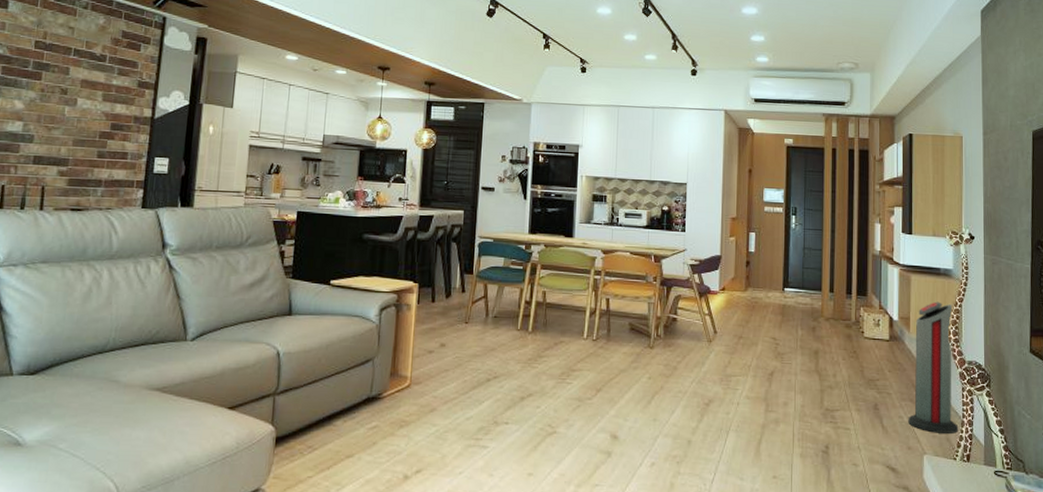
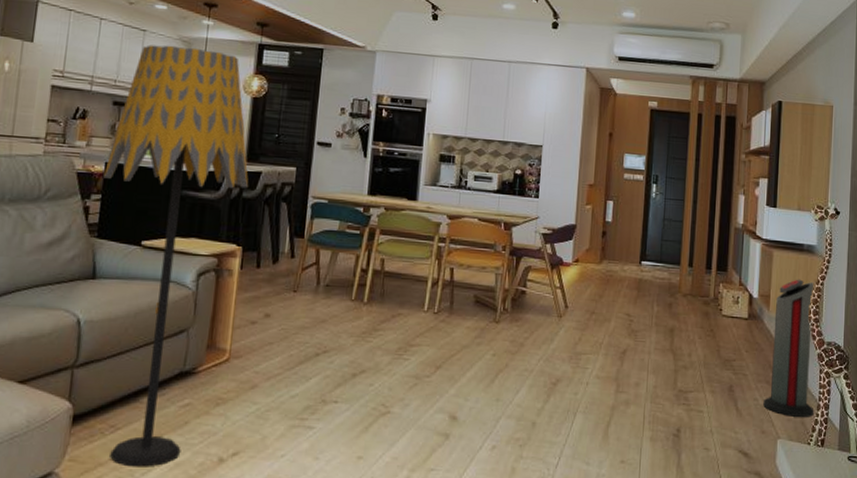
floor lamp: none [296,105,423,484] -> present [104,44,249,467]

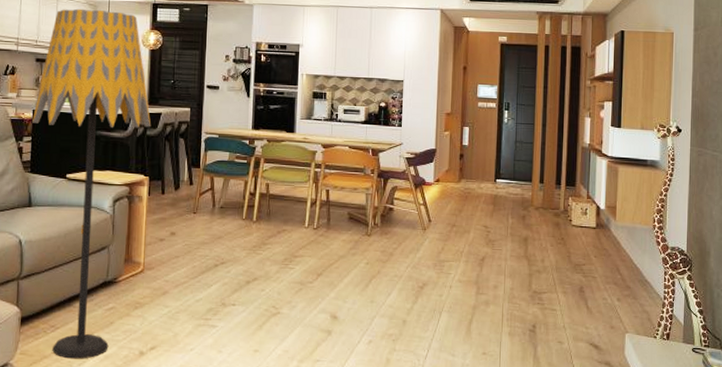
air purifier: present [763,279,814,417] -> none [612,191,660,314]

